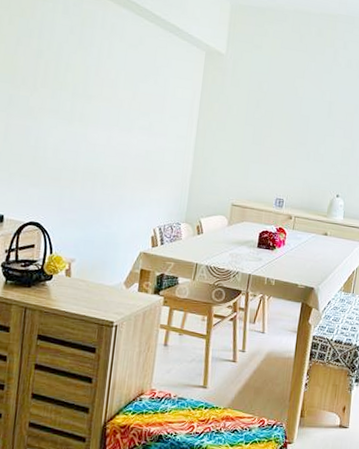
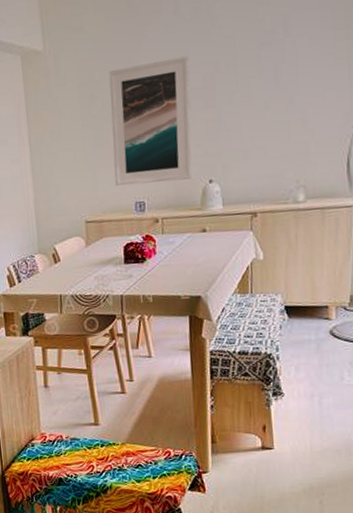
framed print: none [263,87,337,190] -> present [109,56,192,186]

